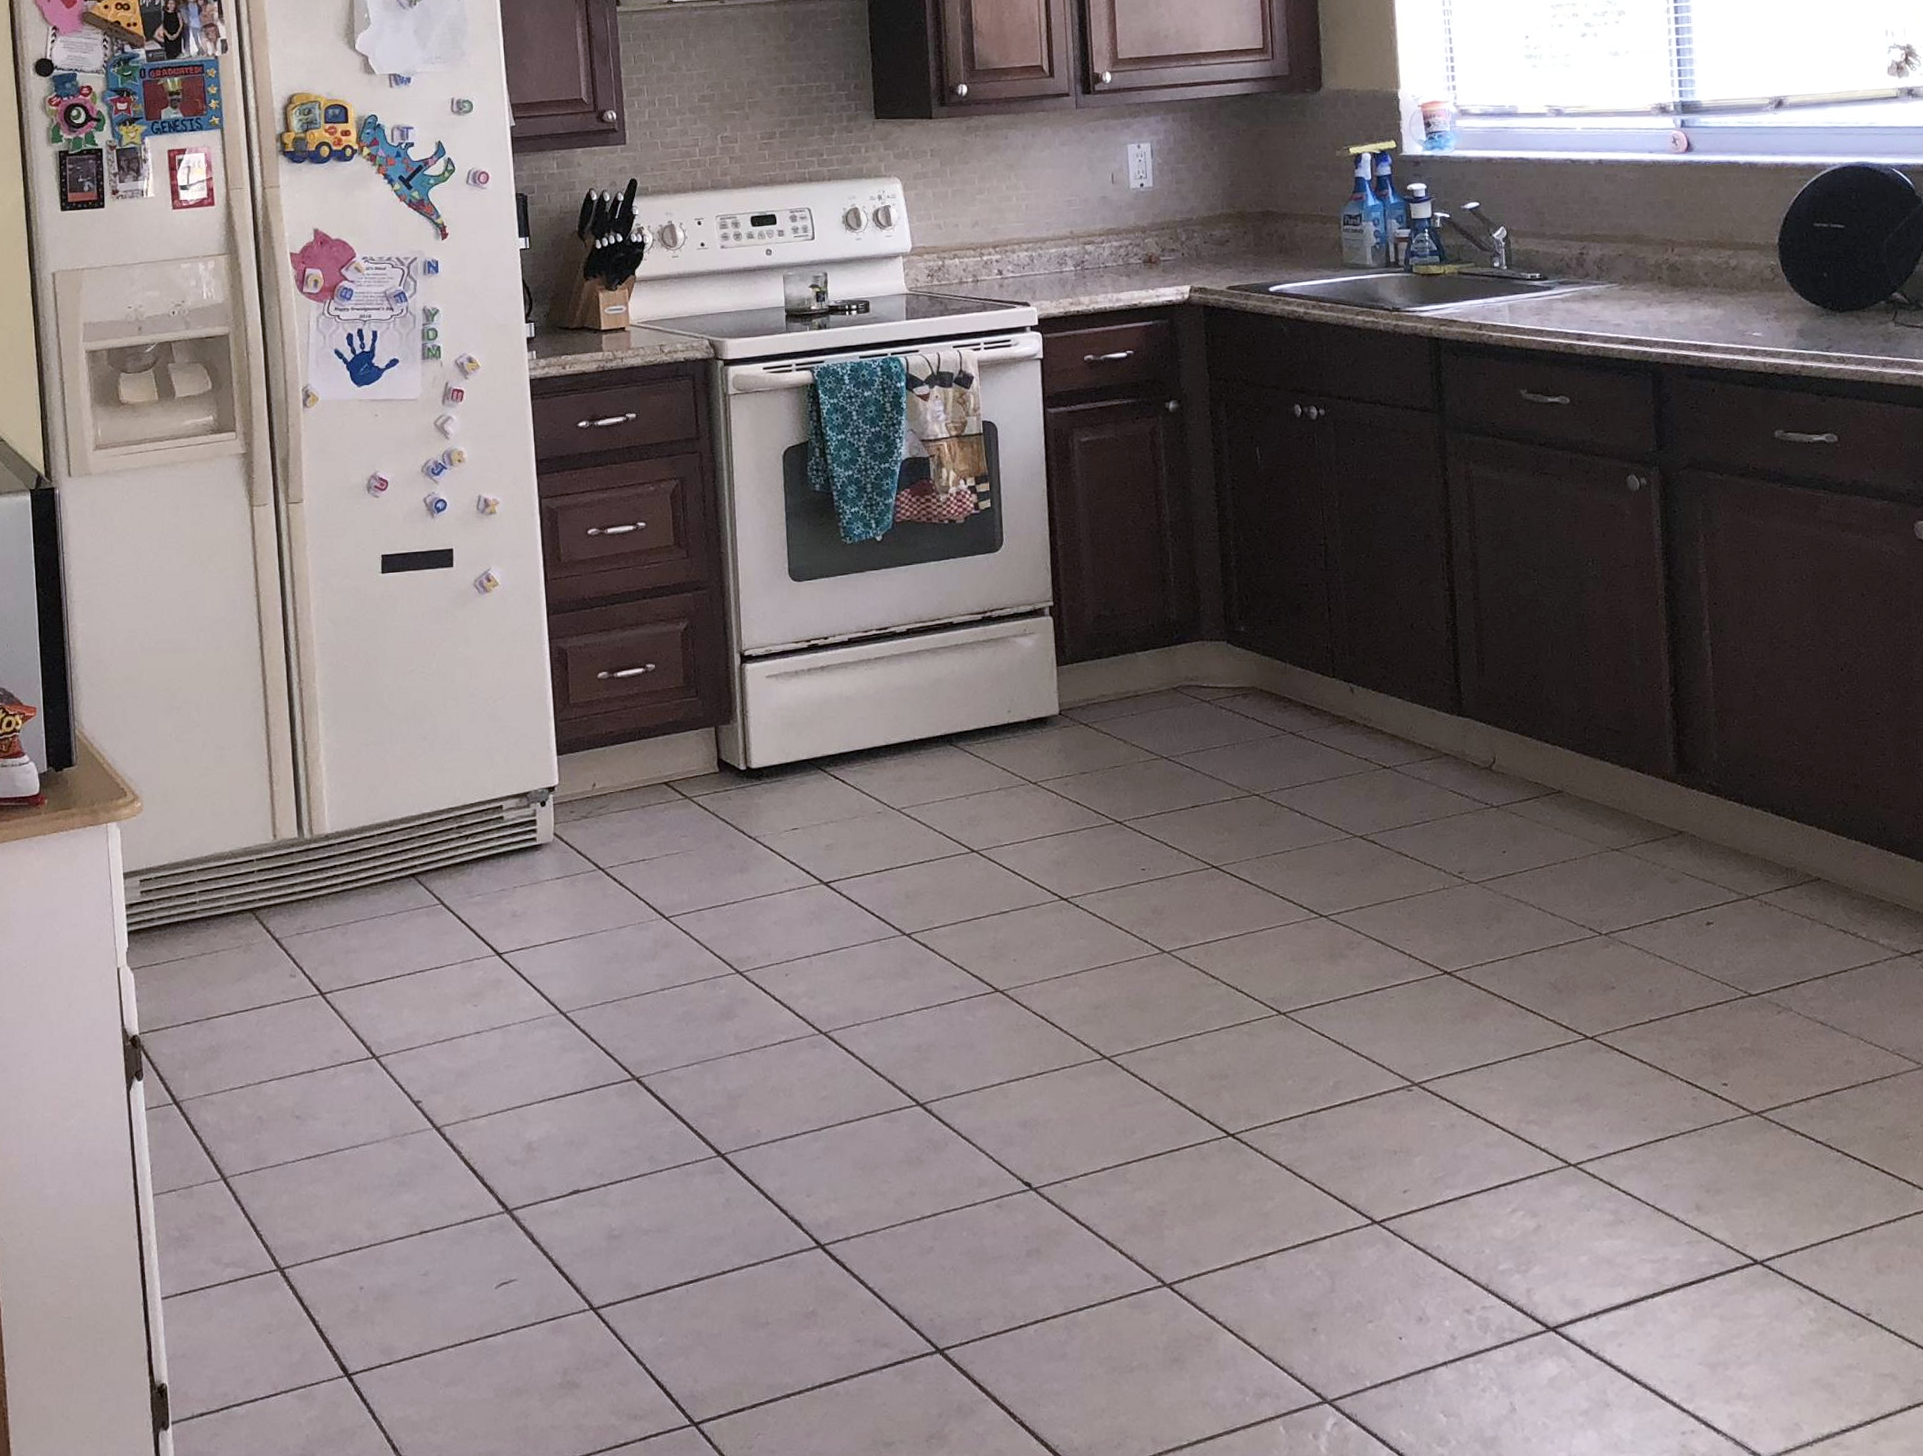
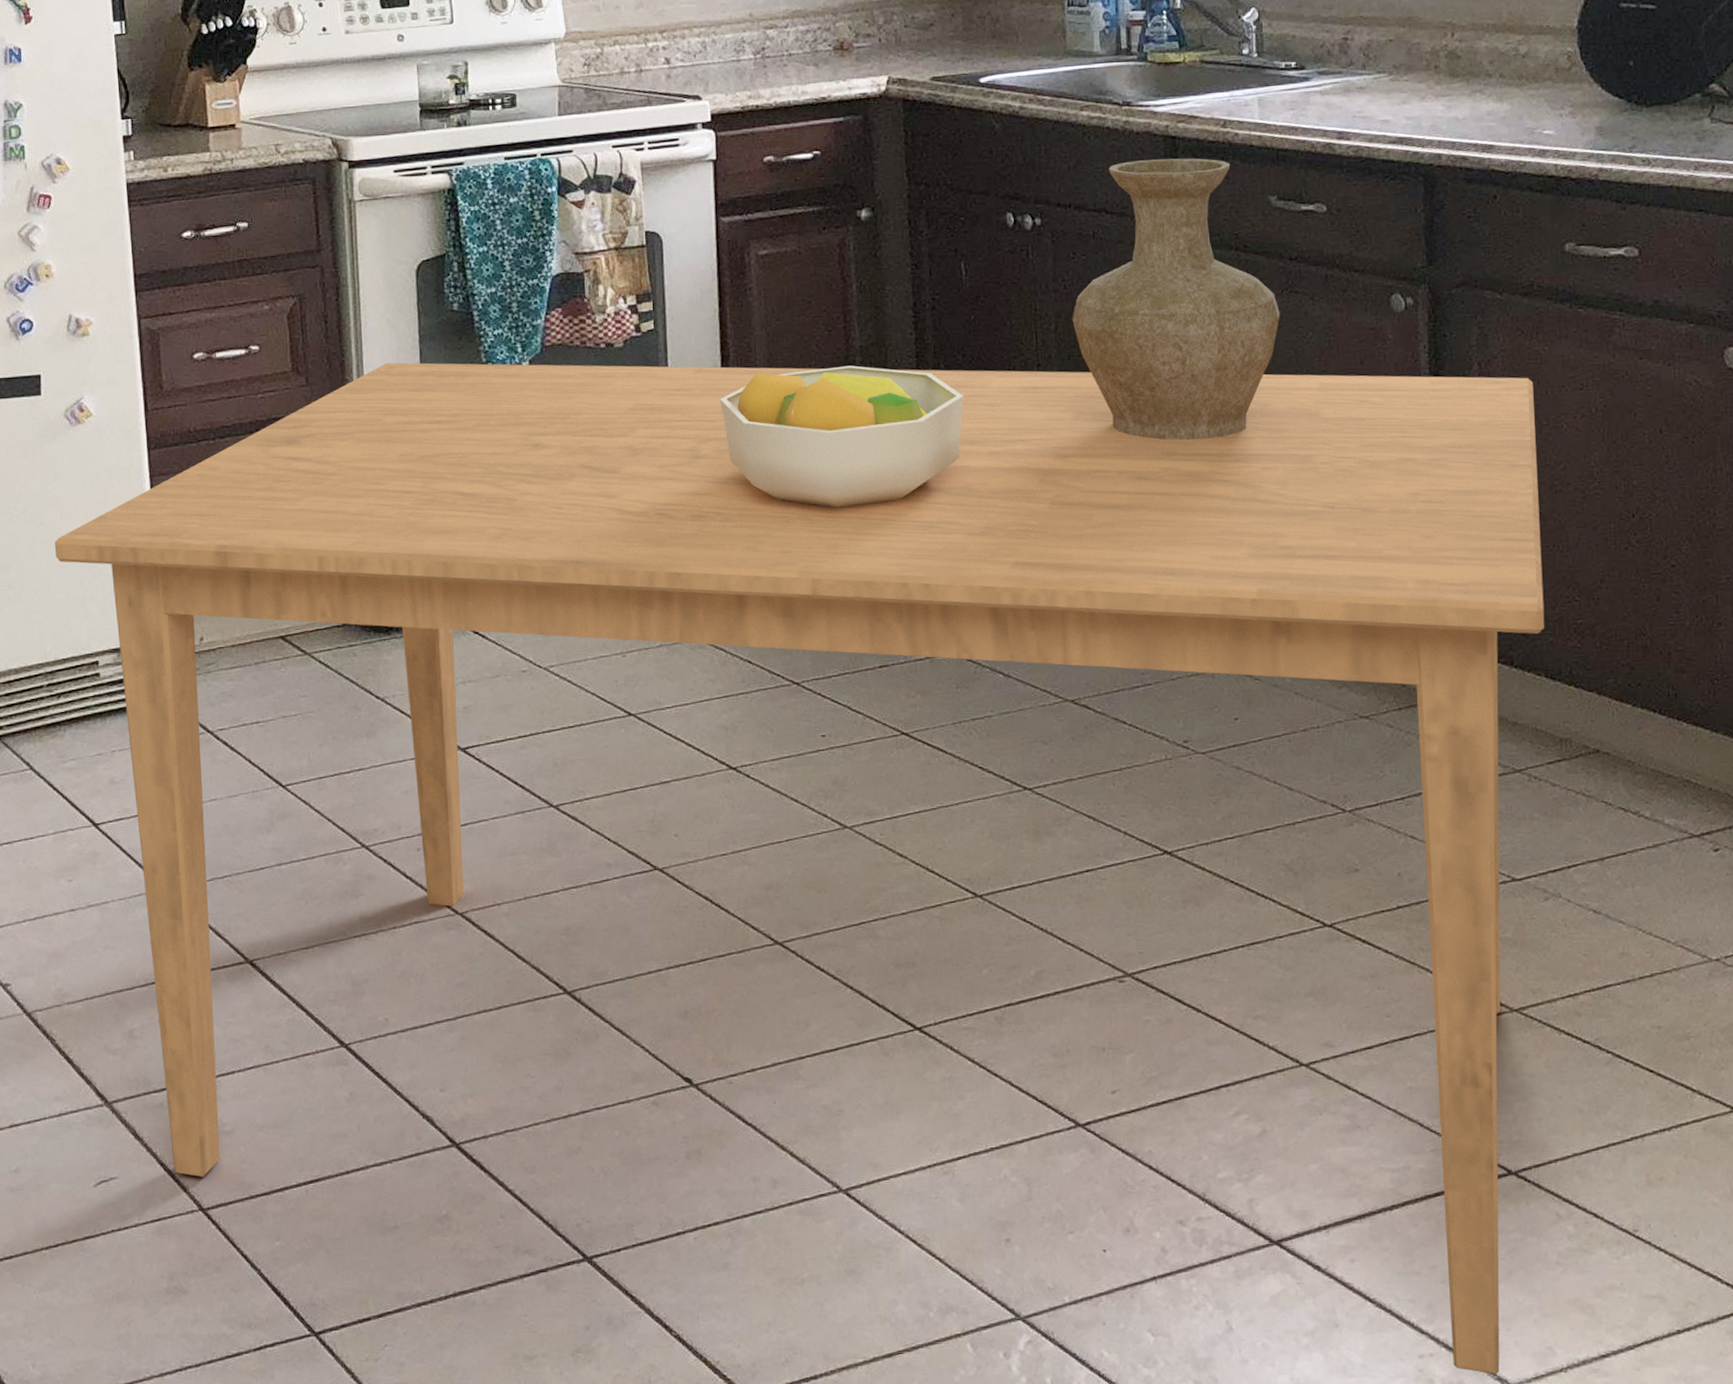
dining table: none [464,537,1770,1450] -> present [55,362,1545,1375]
fruit bowl: none [1049,539,1261,665] -> present [720,365,964,508]
vase: none [1353,357,1533,604] -> present [1072,158,1280,441]

